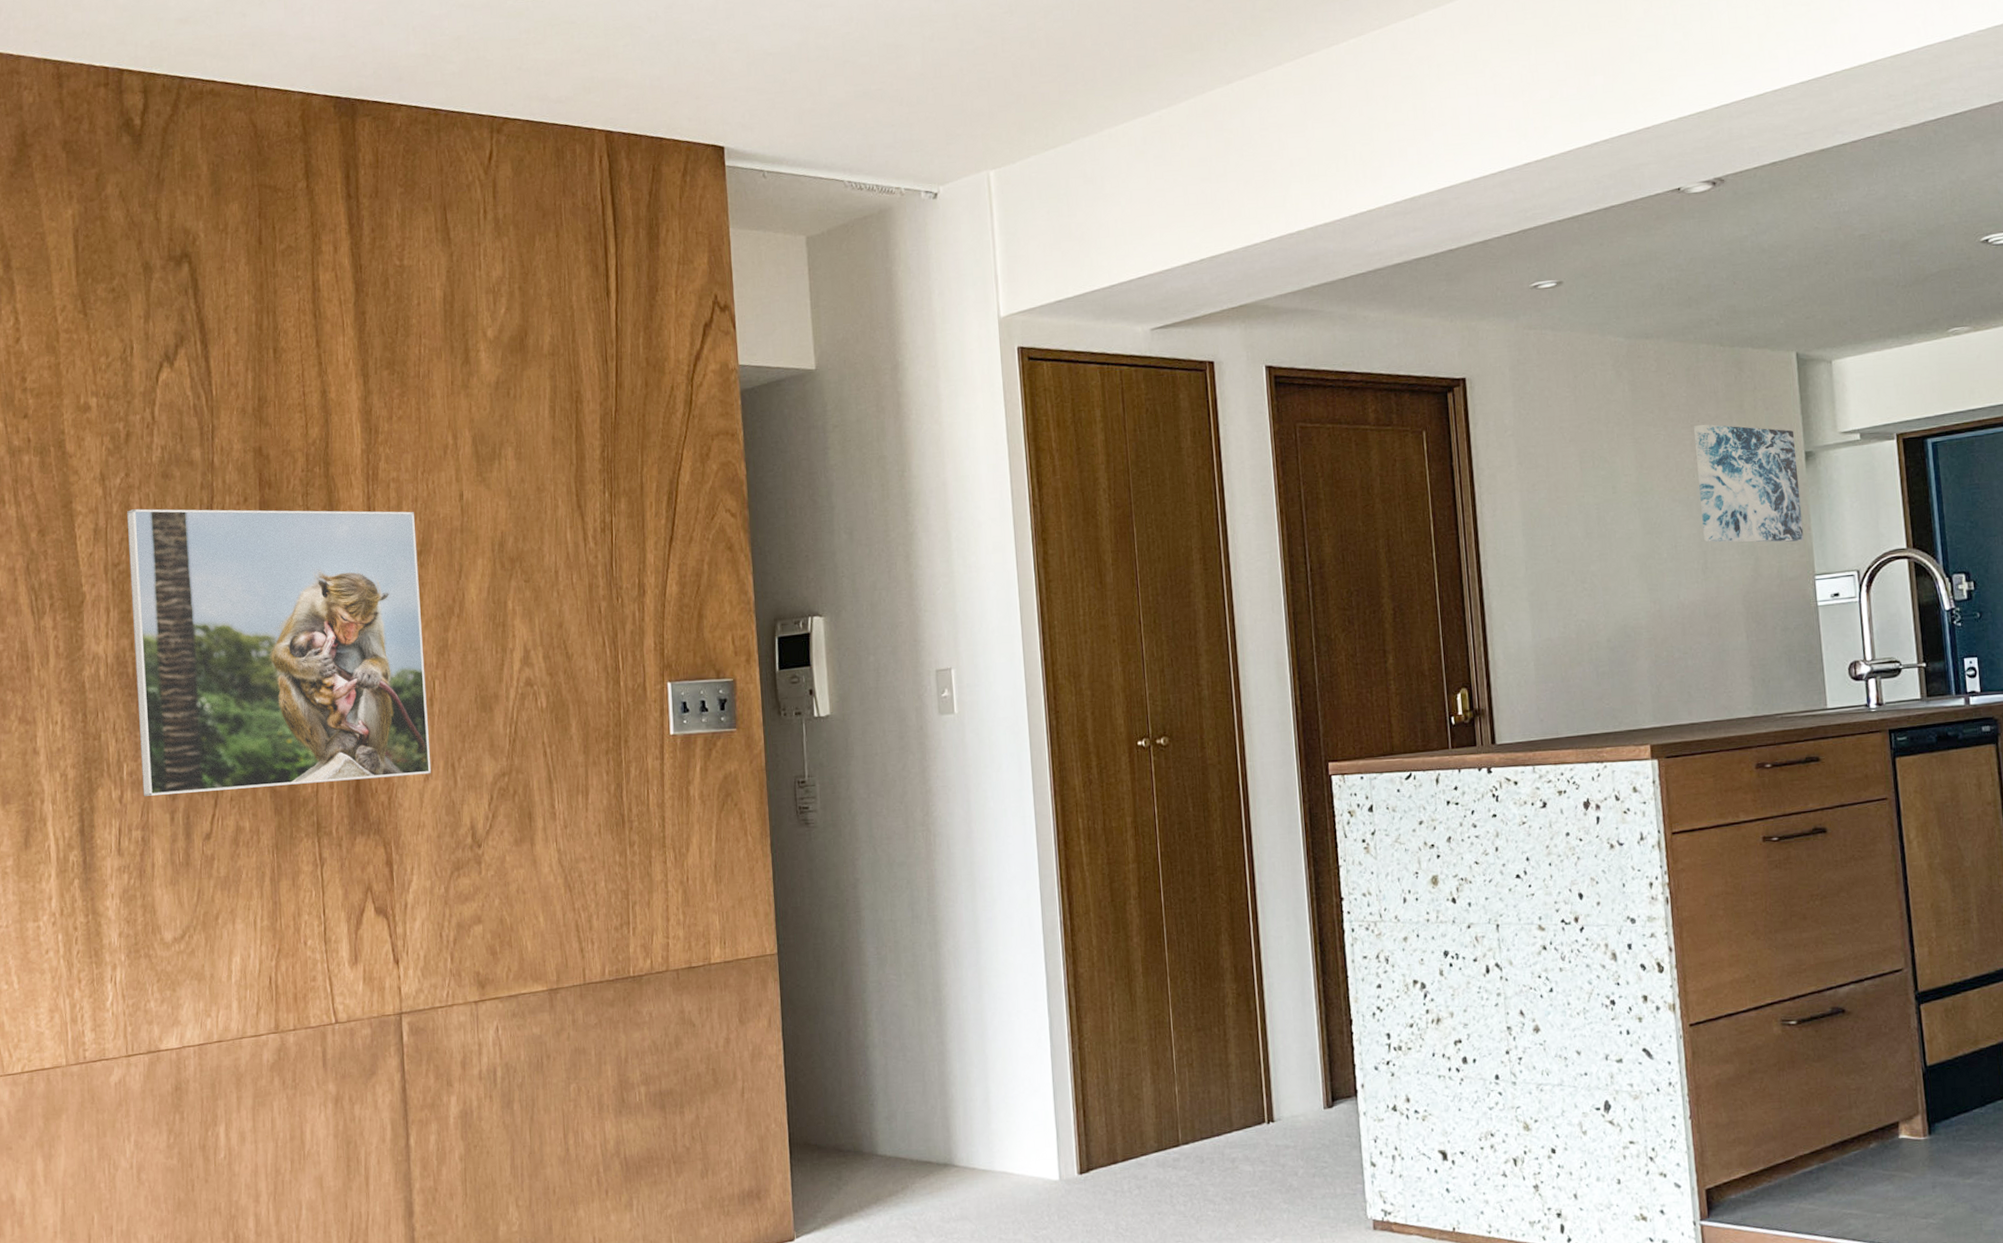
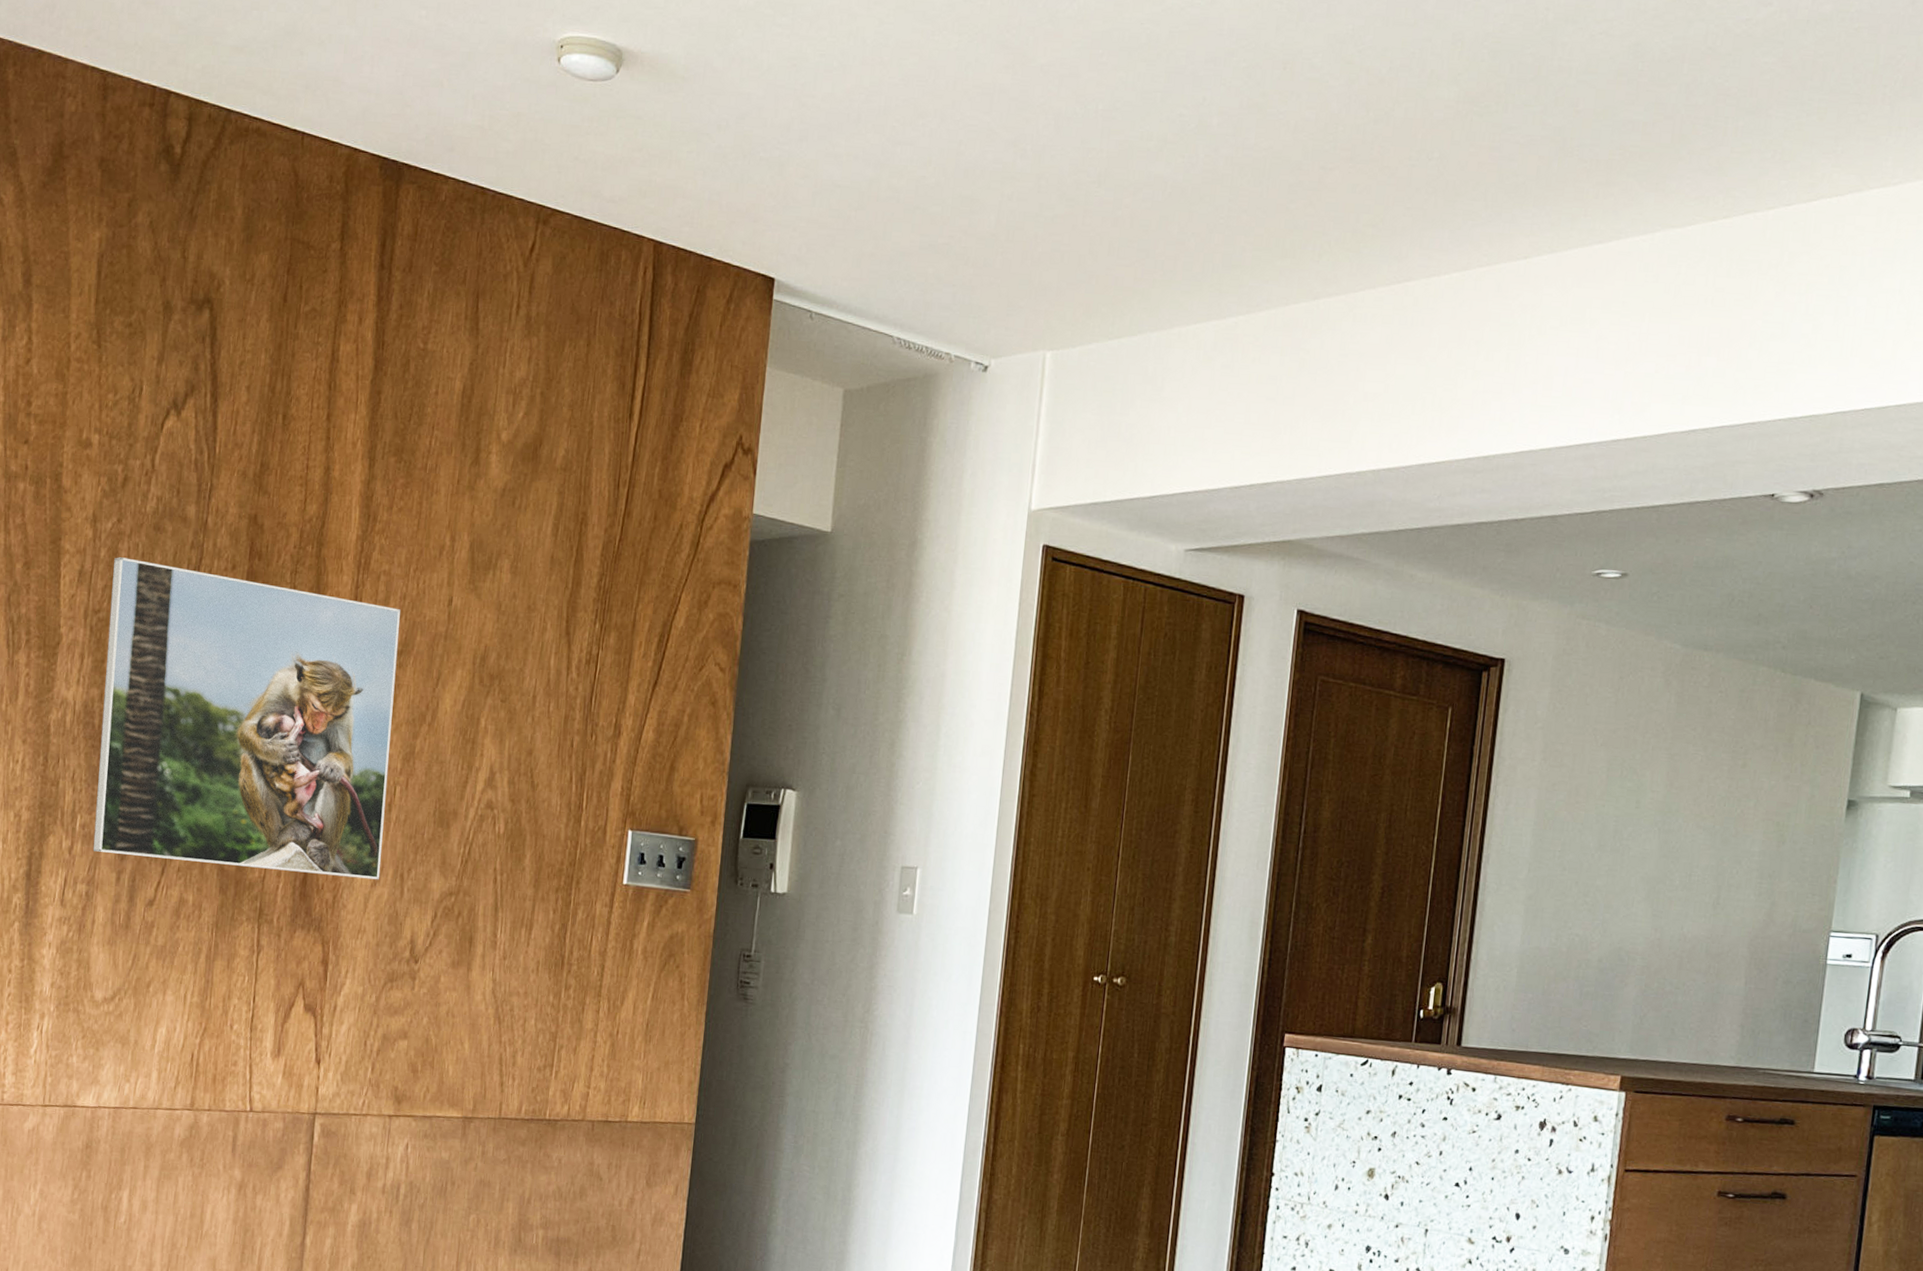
wall art: present [1694,424,1804,542] -> none [1721,751,1841,893]

